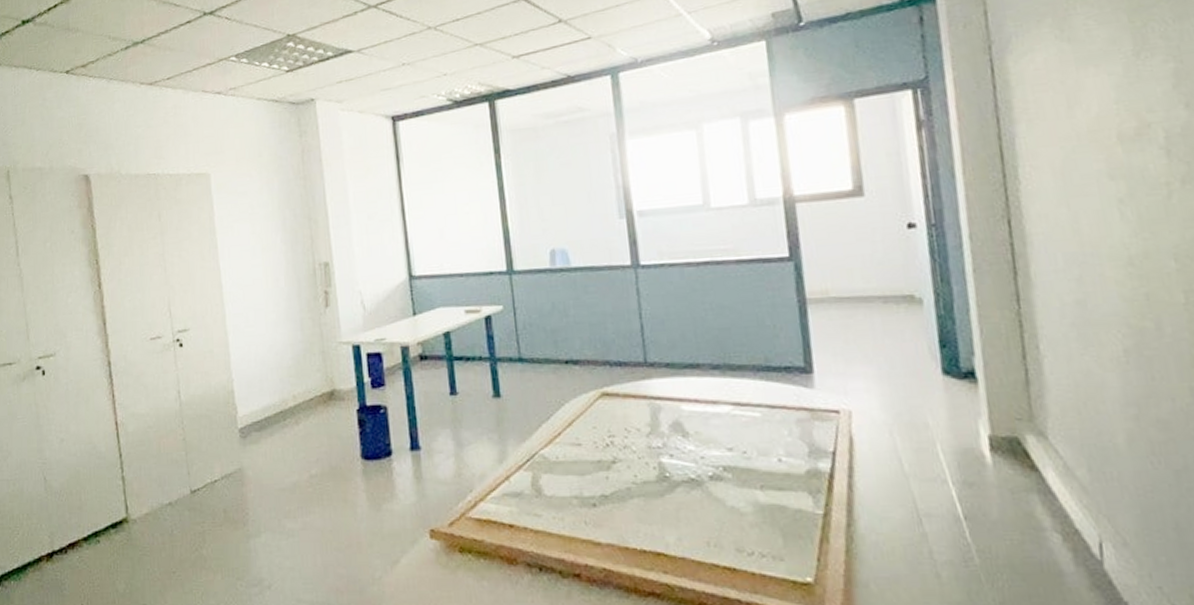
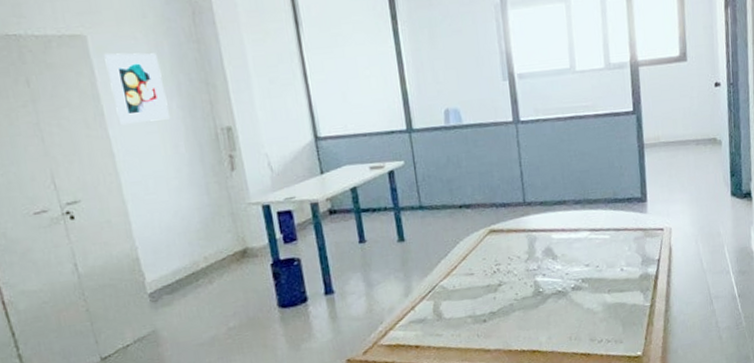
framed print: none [223,189,273,257] -> present [104,53,170,124]

